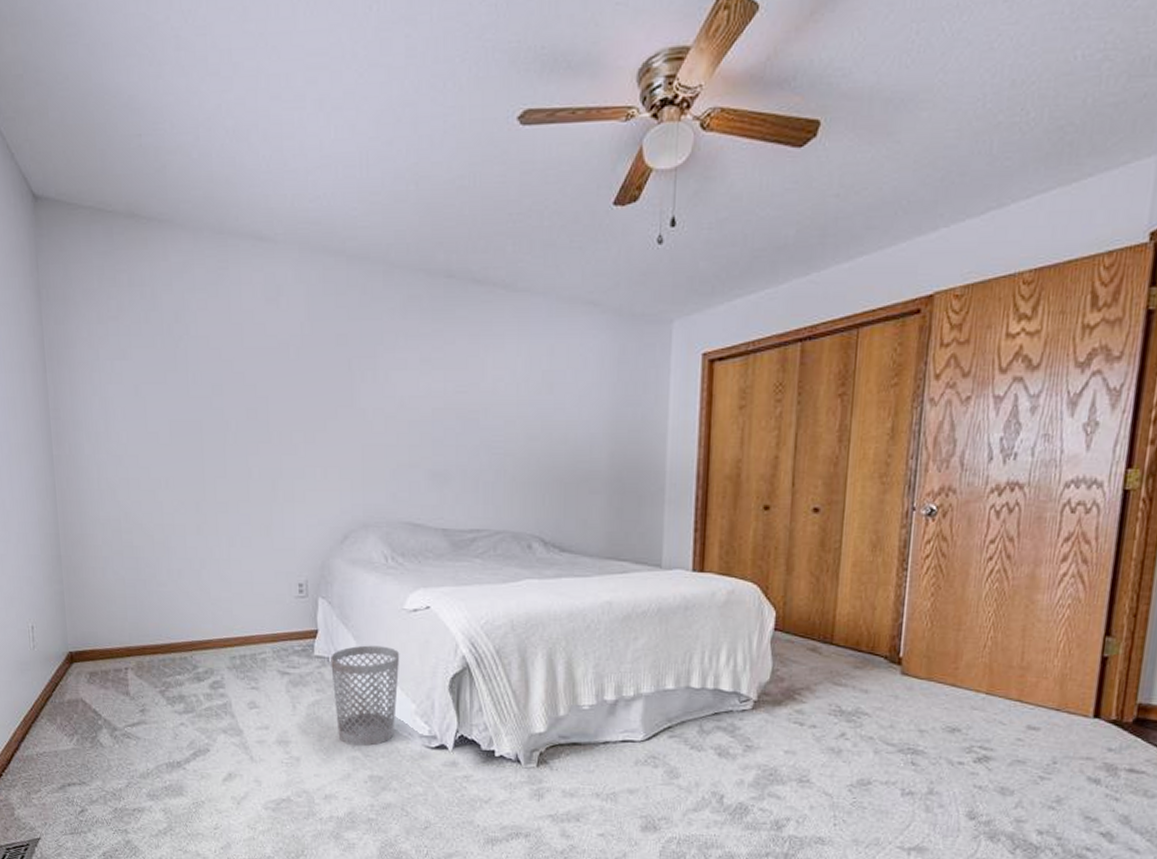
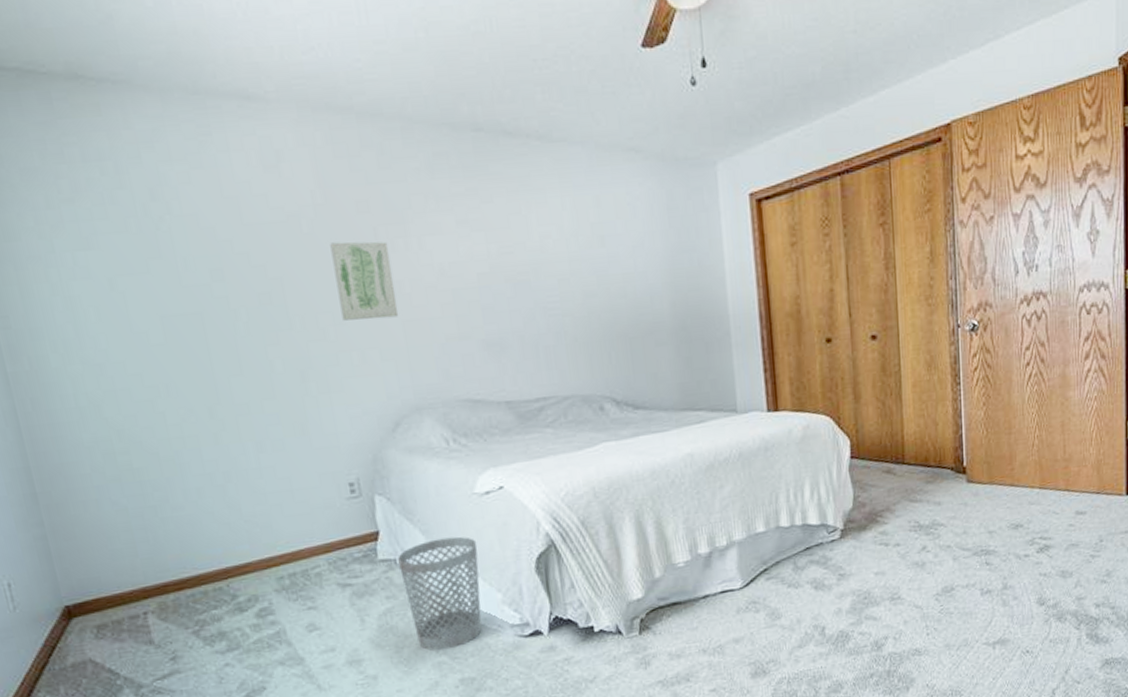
wall art: none [310,370,360,441] -> present [330,241,399,321]

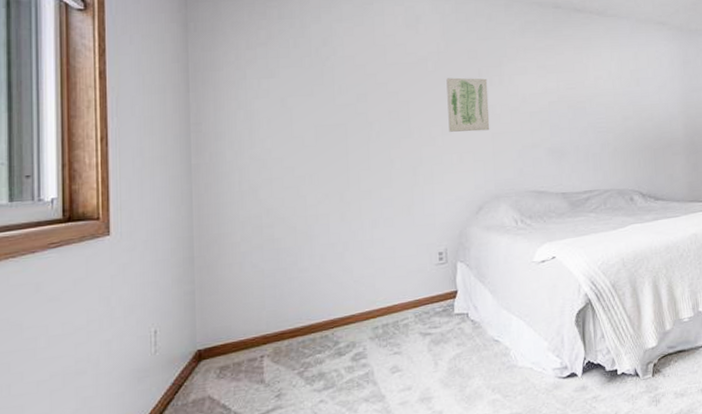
wastebasket: present [398,536,482,651] -> none [470,295,532,390]

